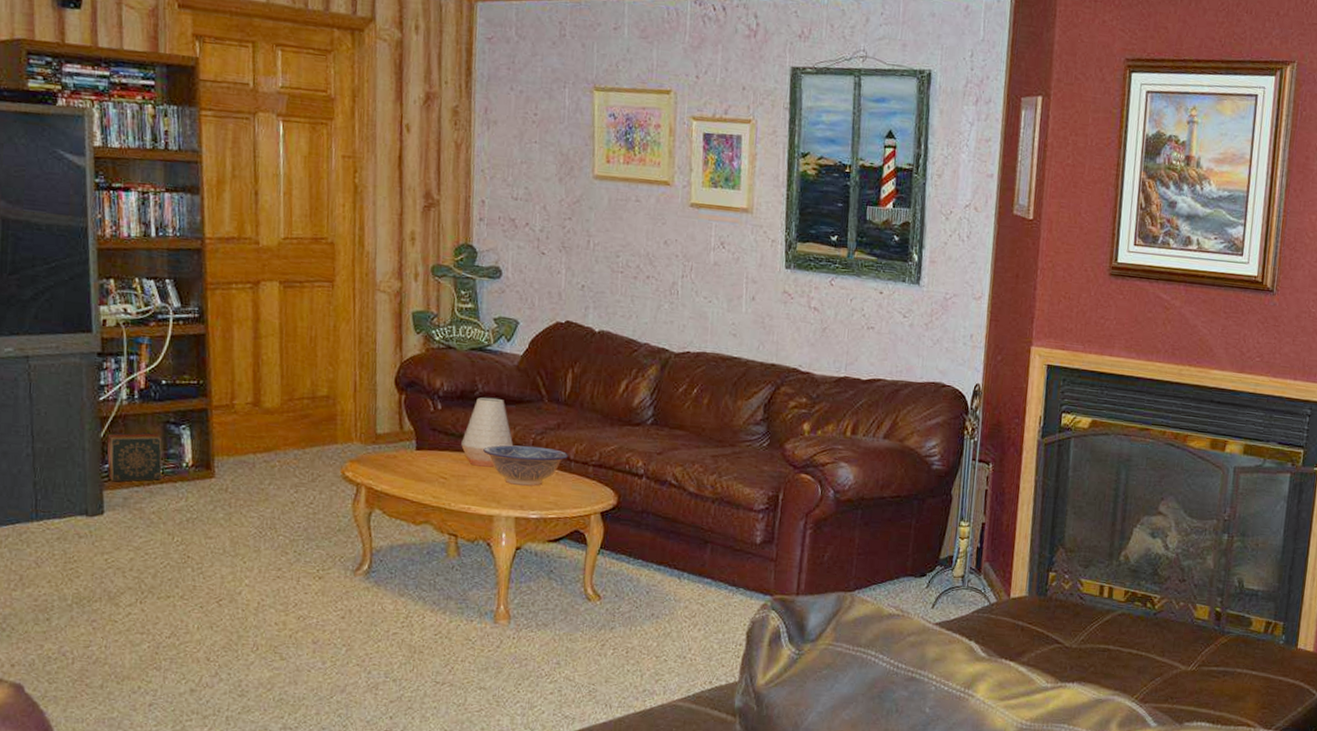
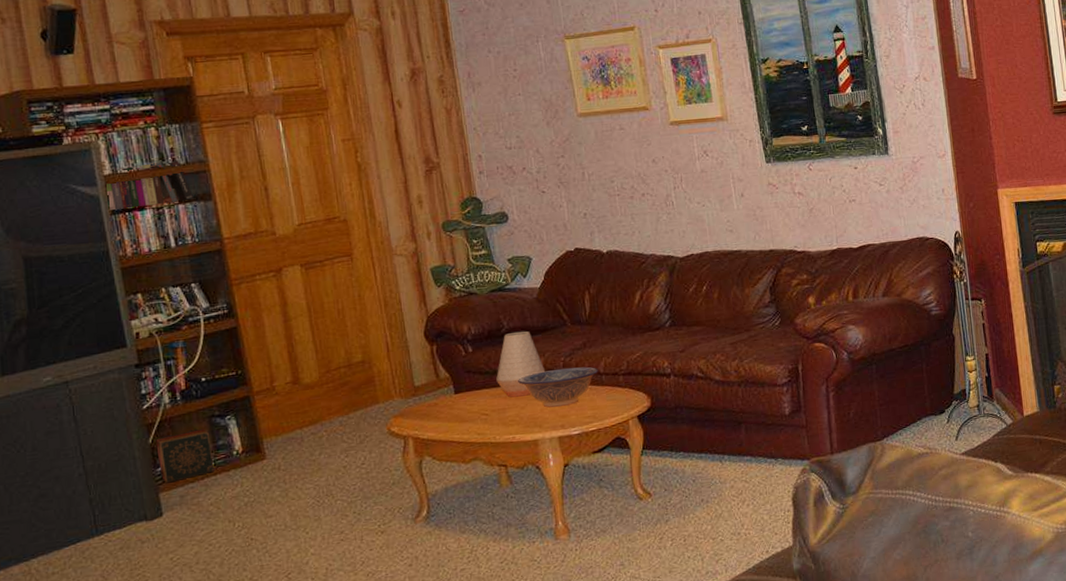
books: none [92,138,181,191] -> present [106,160,193,211]

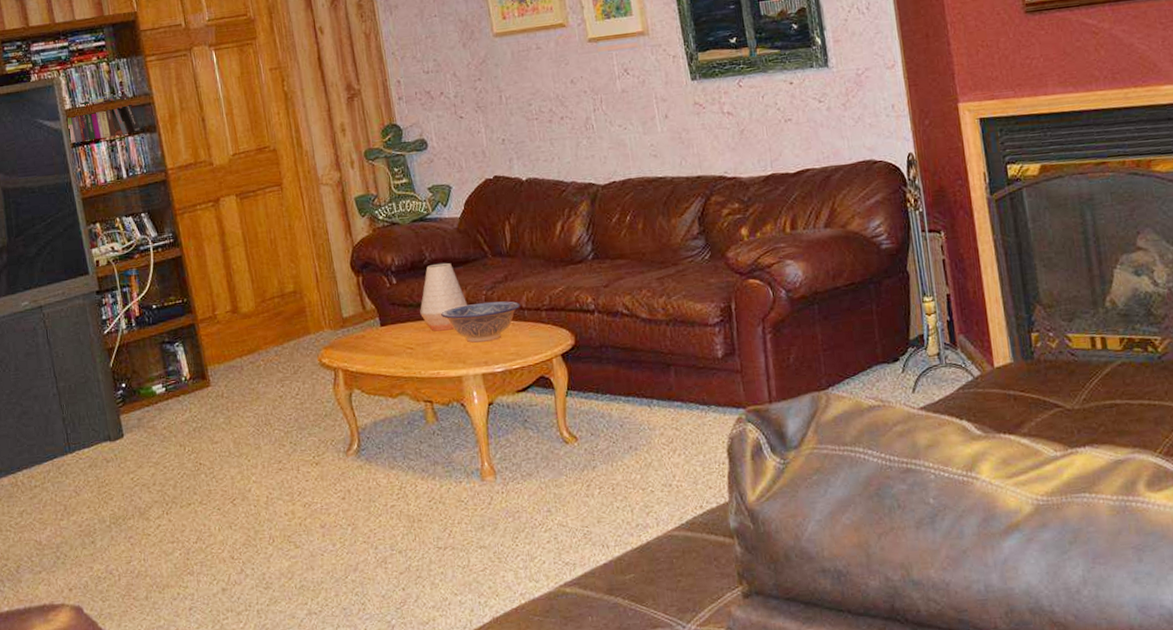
decorative box: present [155,428,215,483] -> none [115,354,166,406]

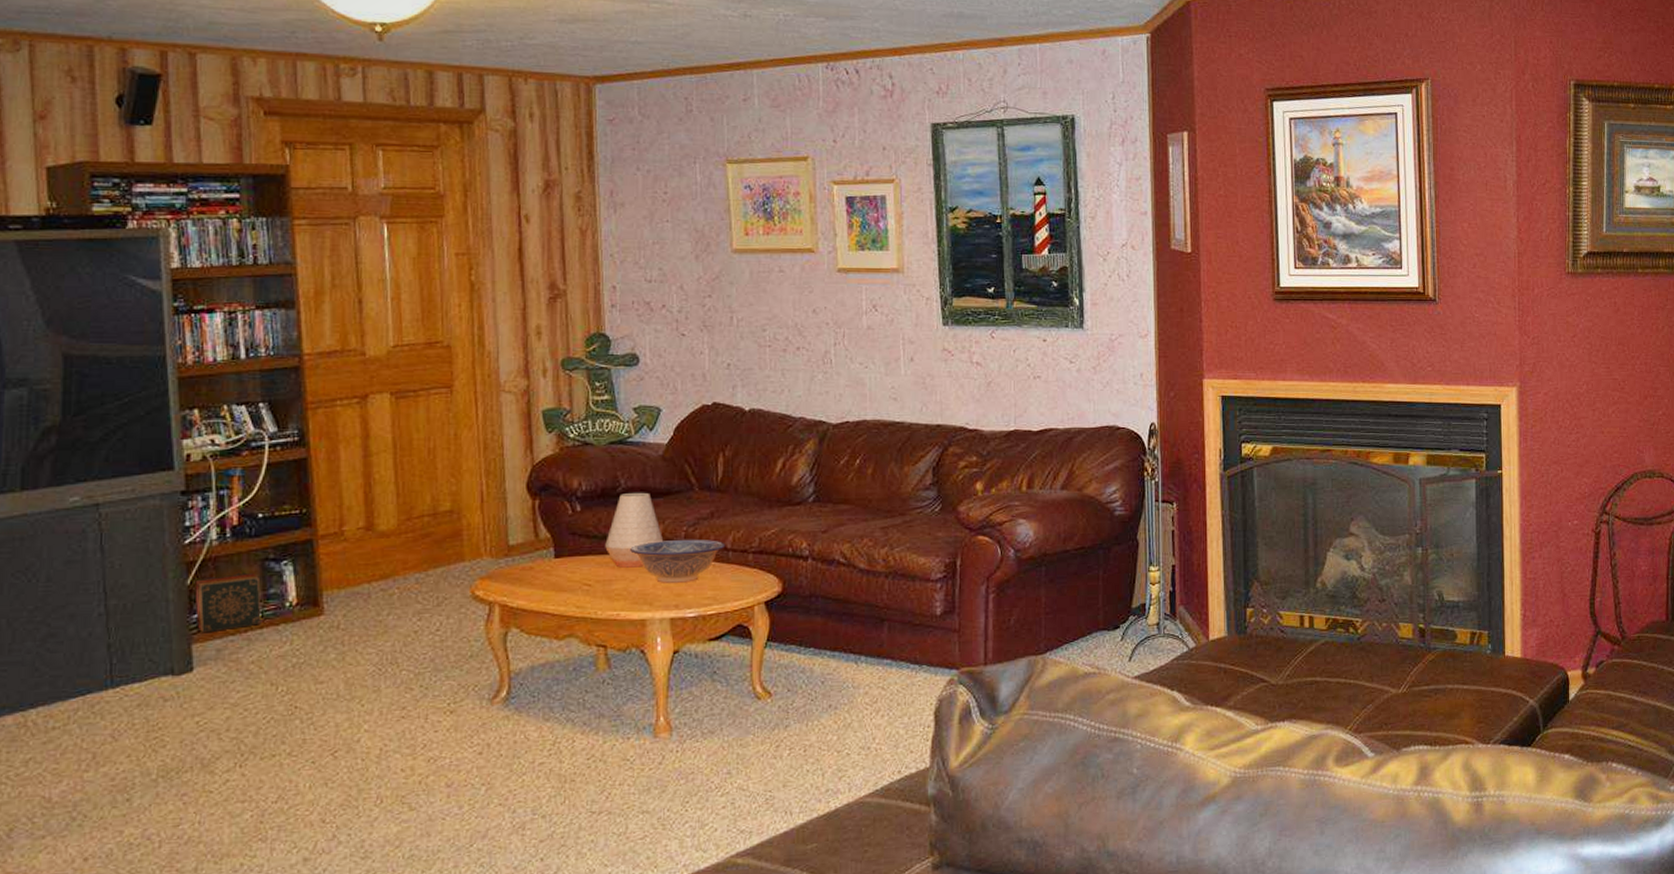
books: present [68,93,141,144] -> none [170,258,273,311]
decorative box: none [115,354,166,406] -> present [195,572,262,633]

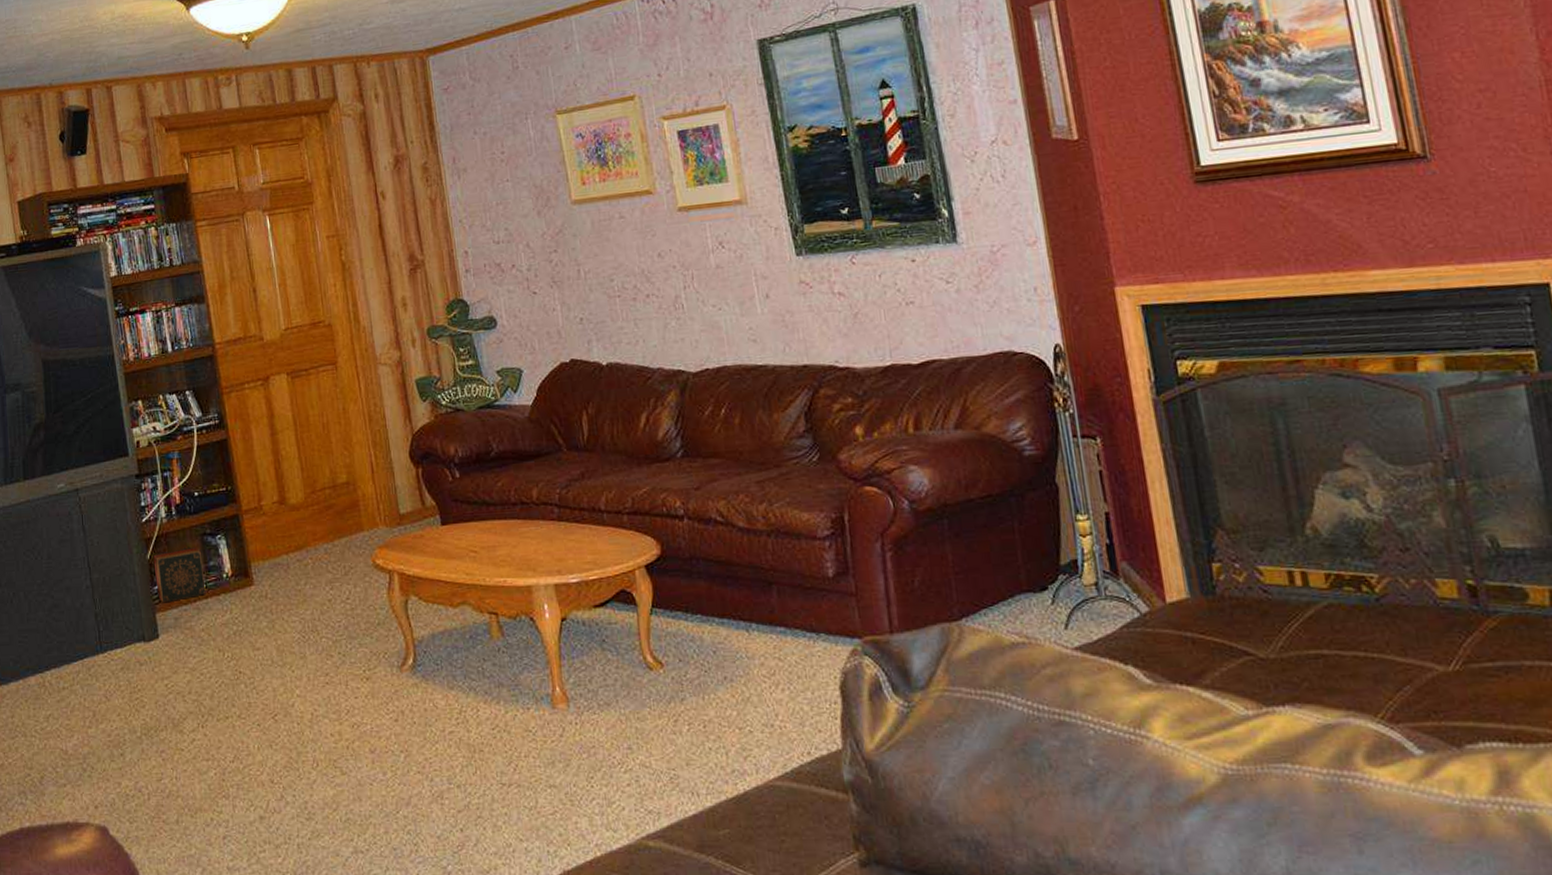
vase: present [605,492,664,568] -> none [485,455,540,534]
decorative bowl: present [630,539,726,583] -> none [509,501,600,548]

